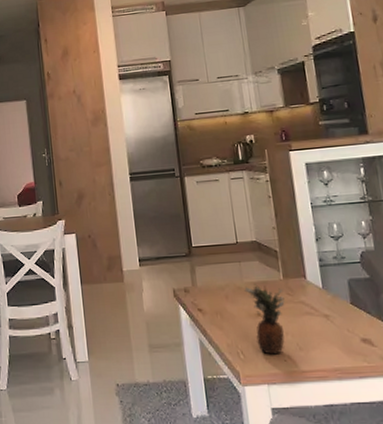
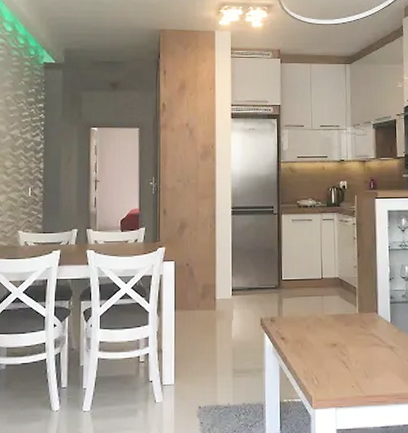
fruit: present [244,284,285,355] -> none [324,316,358,381]

